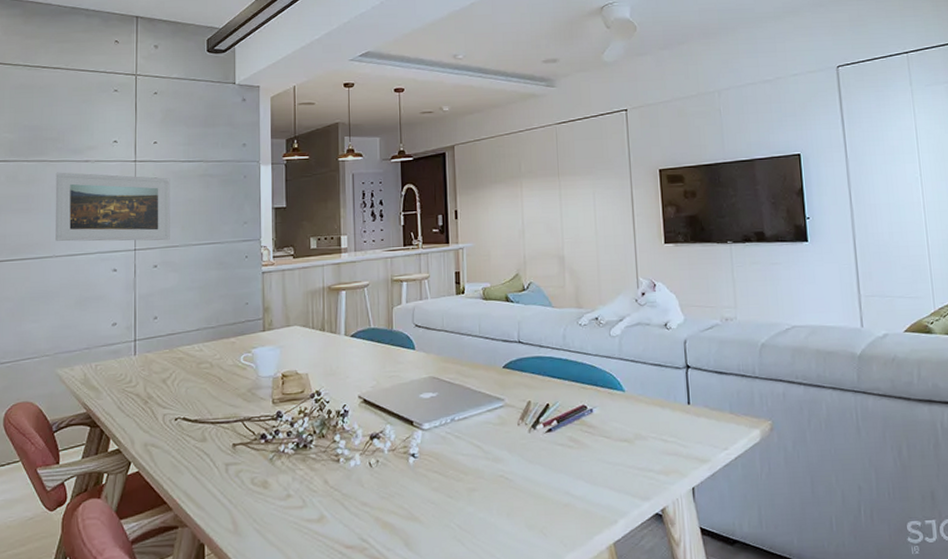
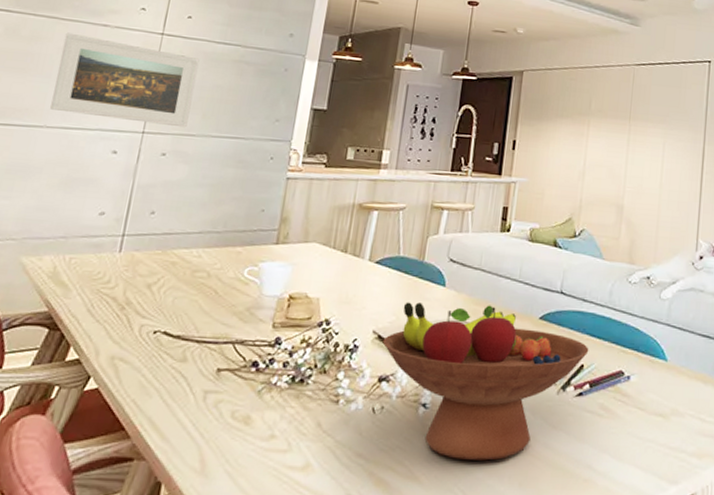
fruit bowl: none [368,361,552,499] -> present [382,302,589,461]

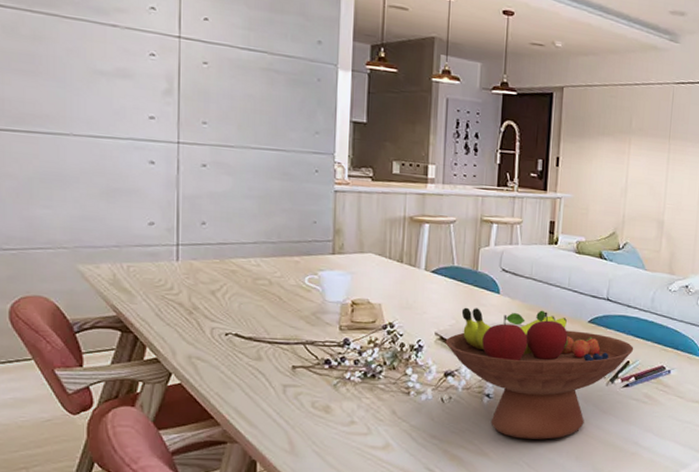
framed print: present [50,32,200,128] -> none [71,32,225,139]

